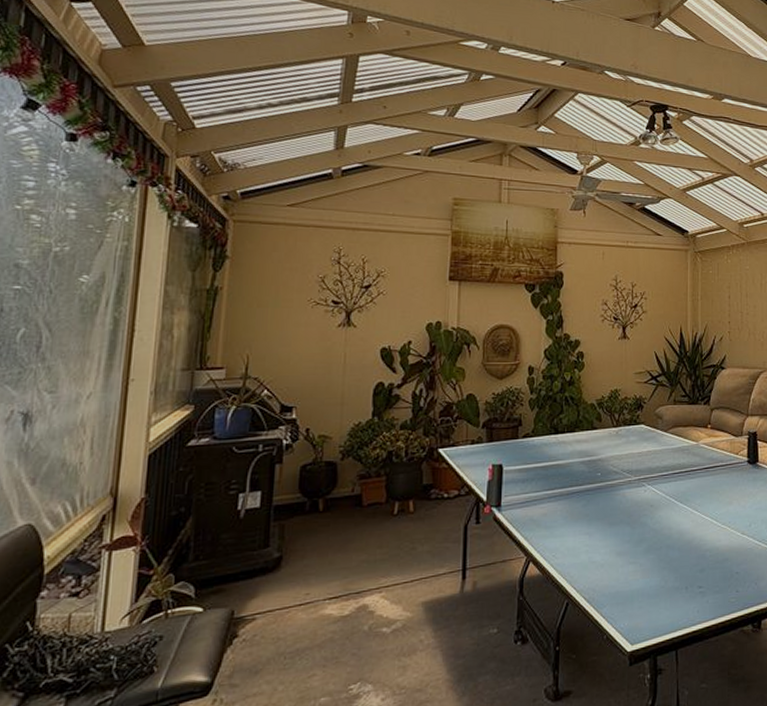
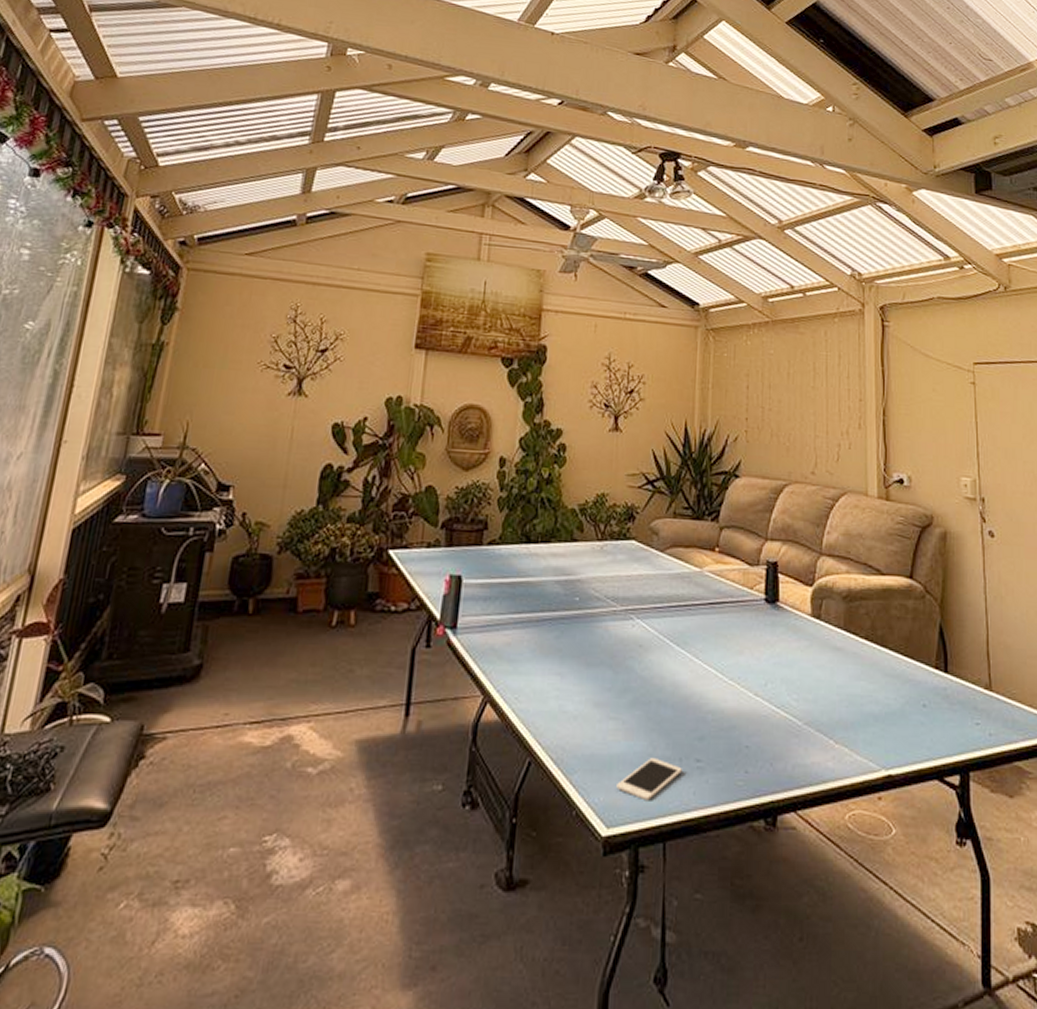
cell phone: none [637,589,688,622] -> present [616,758,682,801]

